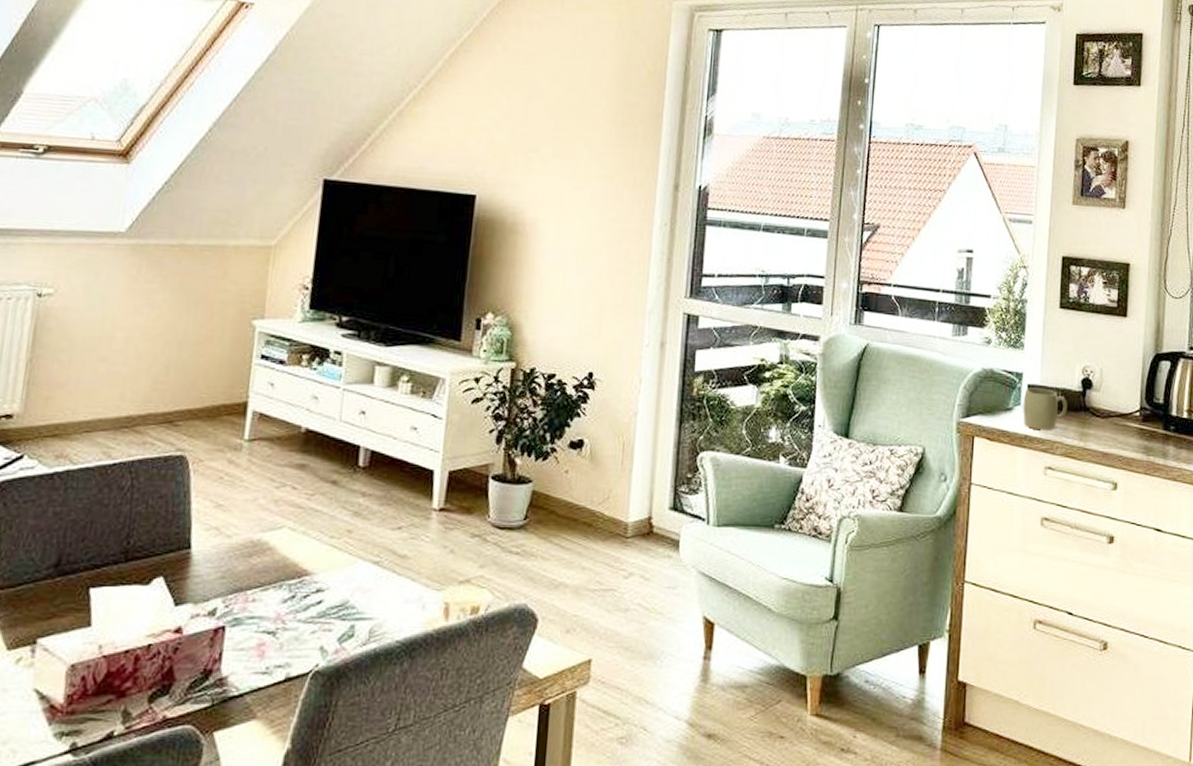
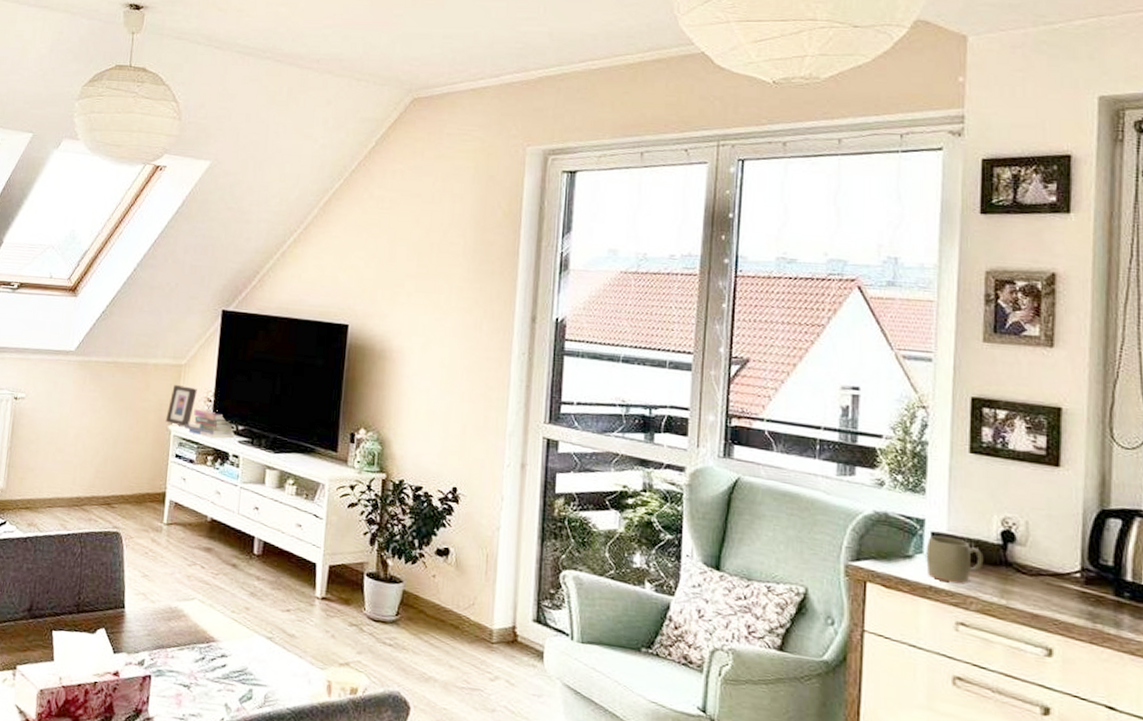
picture frame: none [248,271,291,322] -> present [165,385,197,427]
books: none [273,298,337,333] -> present [185,409,235,439]

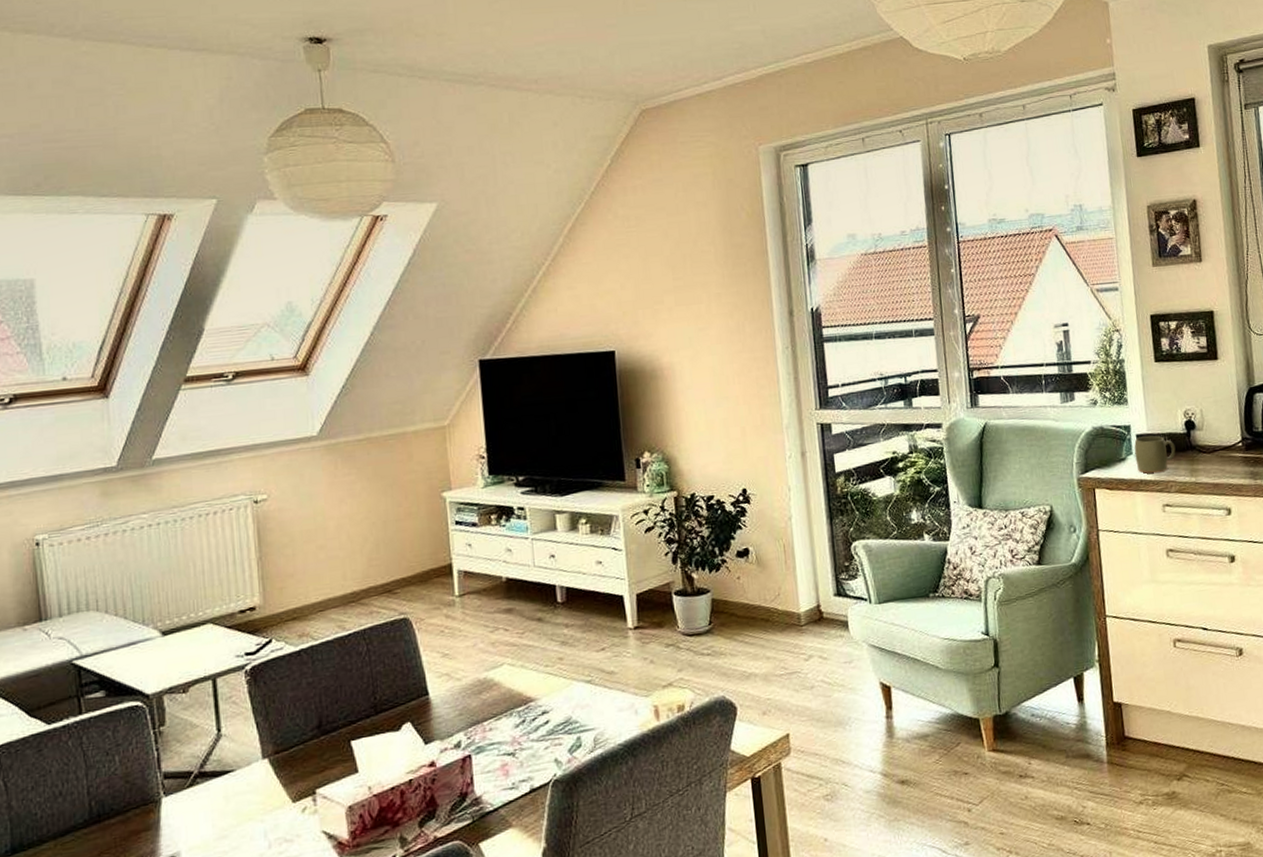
picture frame: present [165,385,197,427] -> none [437,447,467,491]
books: present [185,409,235,439] -> none [460,465,516,497]

